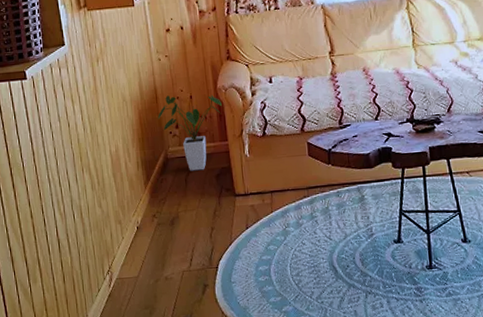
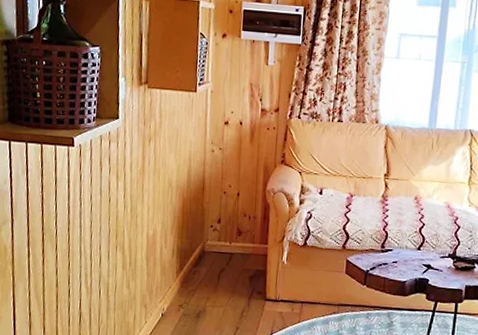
house plant: present [157,95,222,171] -> none [201,188,268,269]

